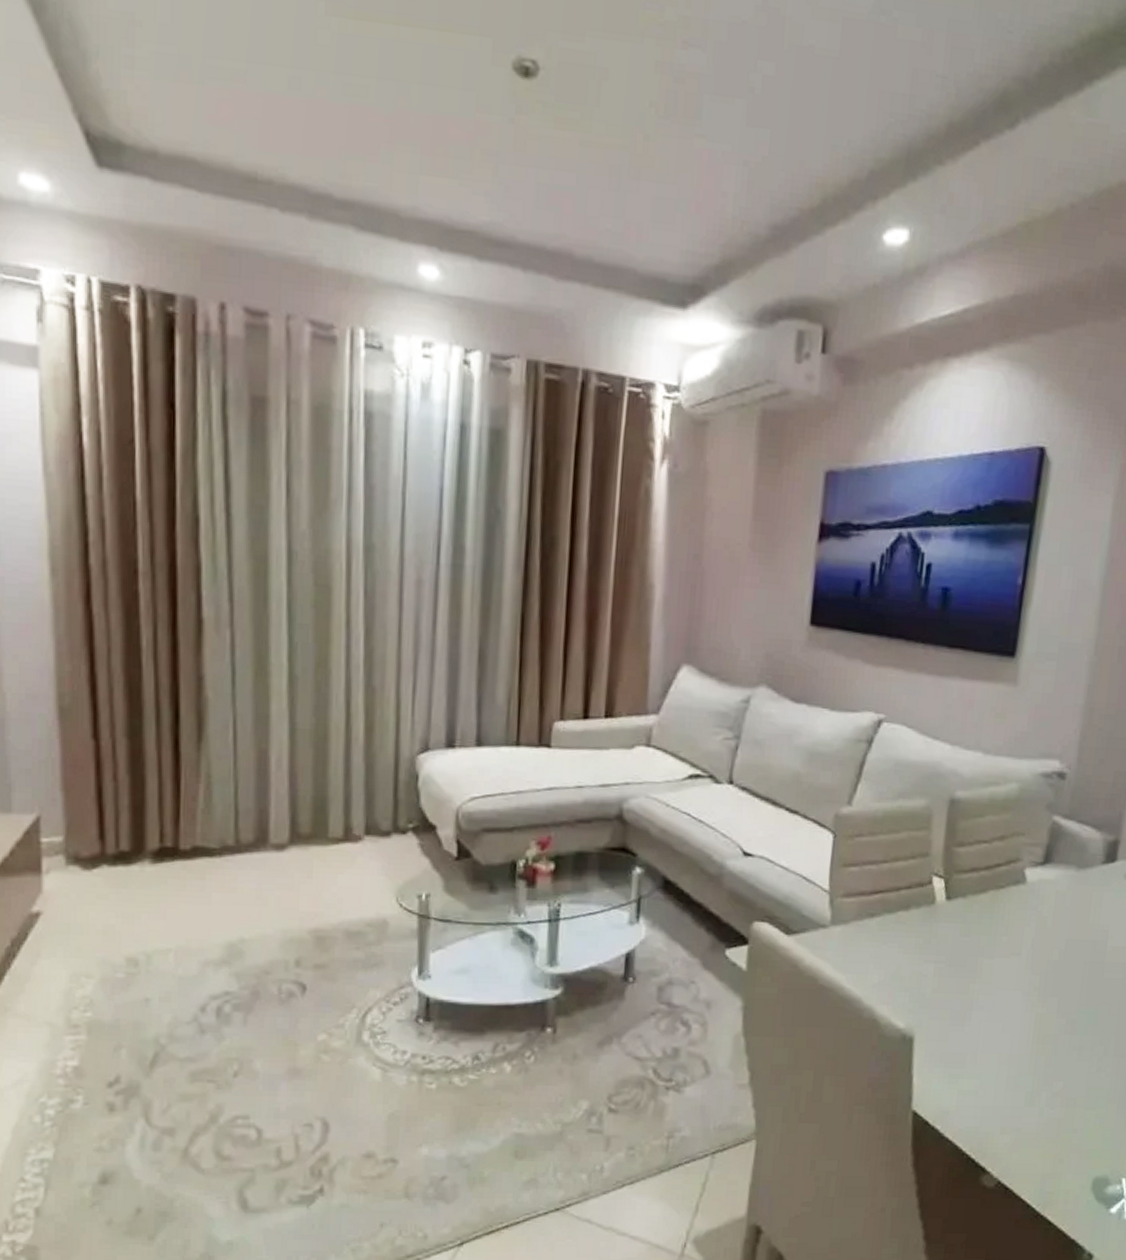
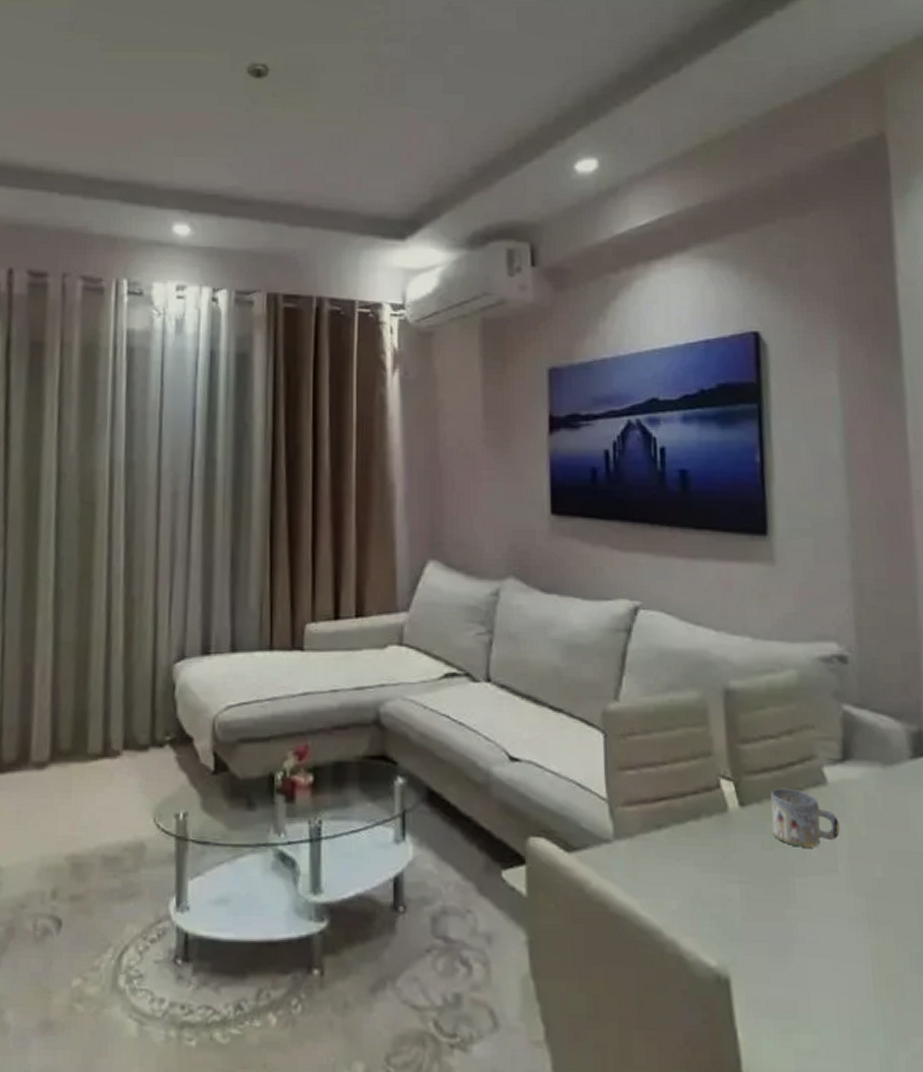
mug: none [970,885,1030,935] -> present [770,787,840,848]

